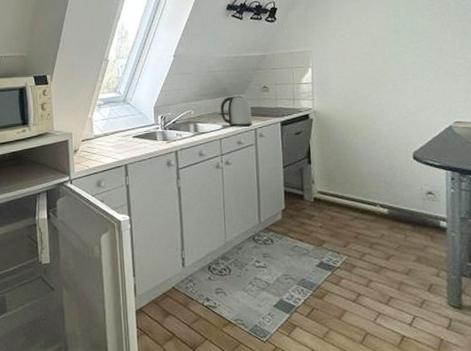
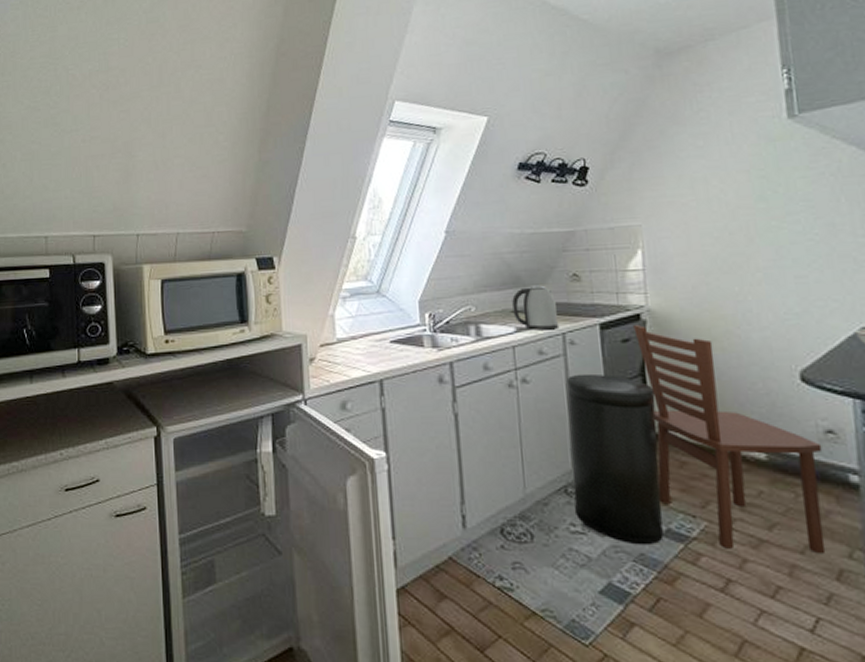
pedal bin: none [256,157,318,274] -> present [566,373,664,546]
dining chair: none [304,122,424,274] -> present [633,325,826,553]

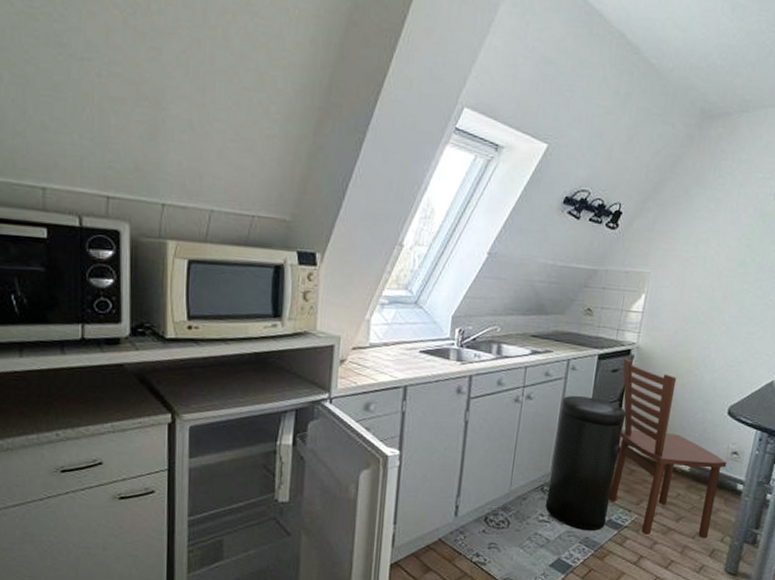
kettle: present [512,285,560,331] -> none [531,314,570,356]

